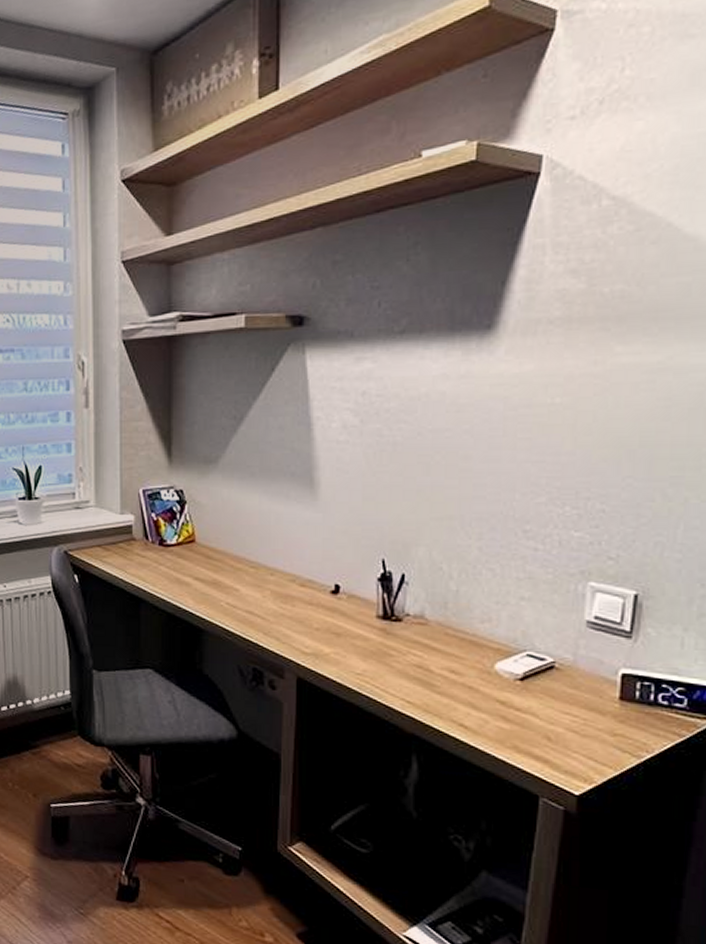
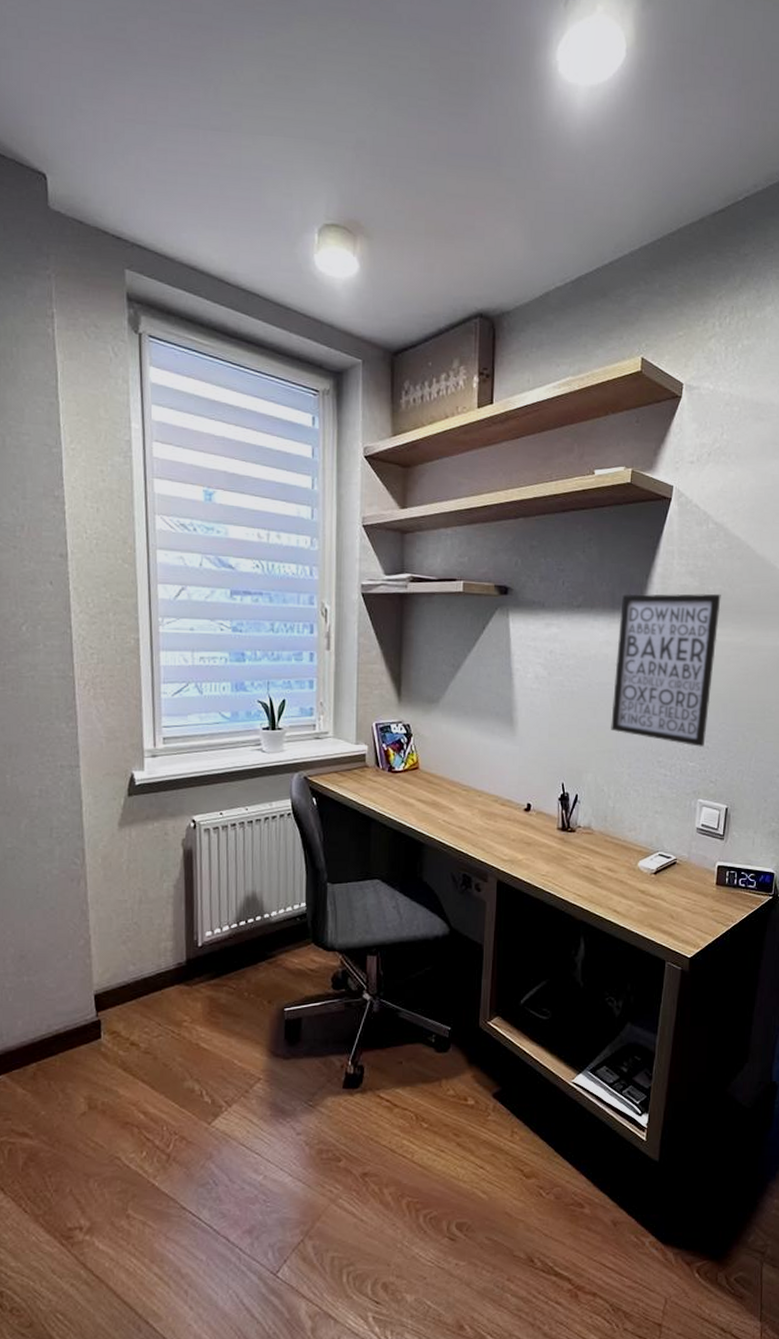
wall art: none [451,296,624,510] -> present [611,593,721,747]

